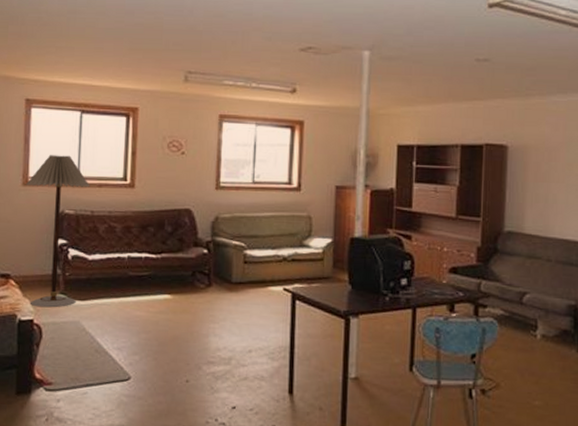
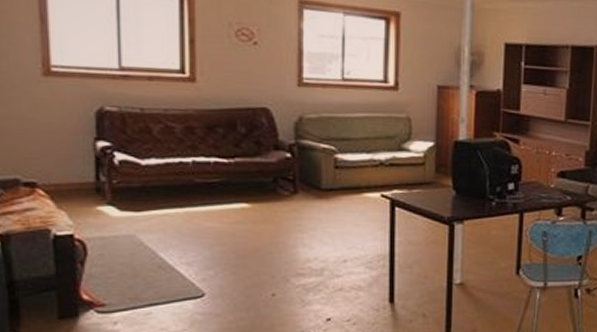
floor lamp: present [26,155,91,308] -> none [48,39,137,221]

